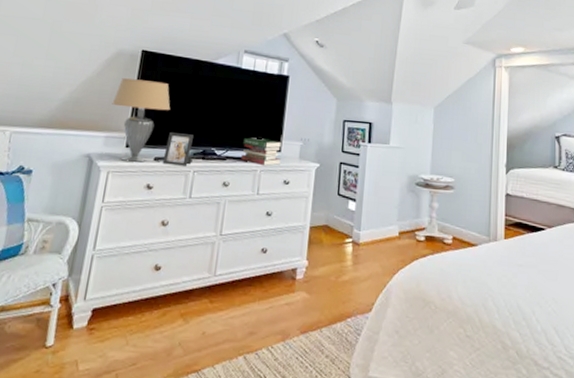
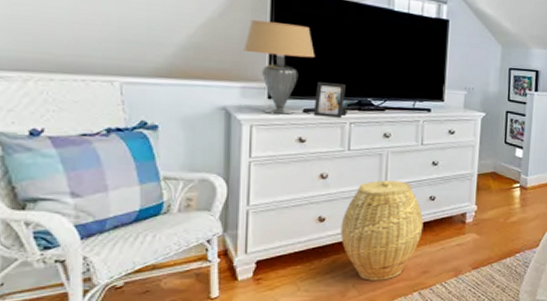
woven basket: none [173,229,254,340] -> present [341,180,424,281]
books: present [241,137,281,167] -> none [401,87,444,117]

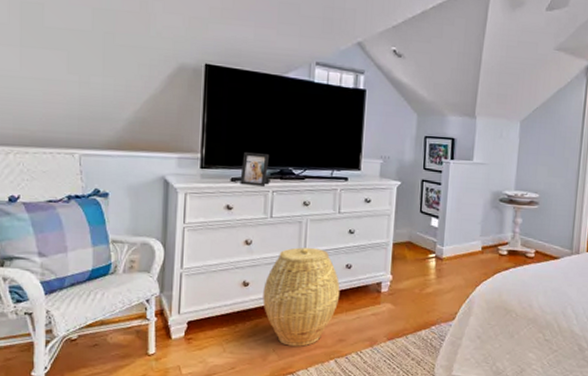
table lamp: present [243,20,315,115] -> none [180,95,242,183]

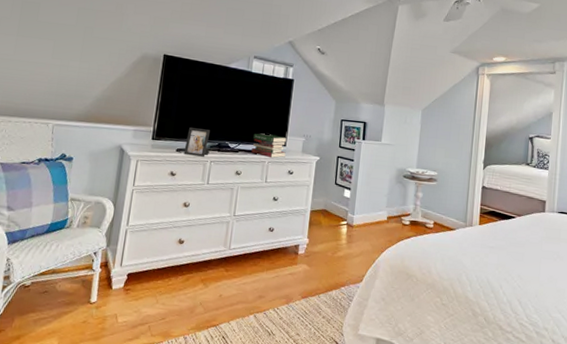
woven basket: present [263,247,340,347] -> none [194,211,263,301]
books: none [320,156,361,185] -> present [251,133,286,159]

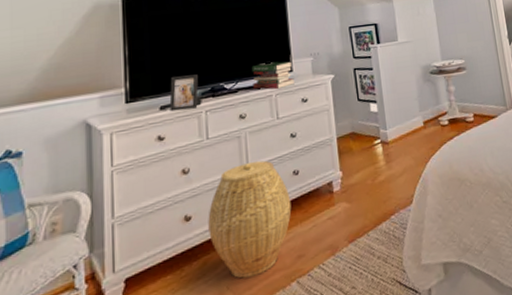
woven basket: none [194,211,263,301] -> present [208,160,292,279]

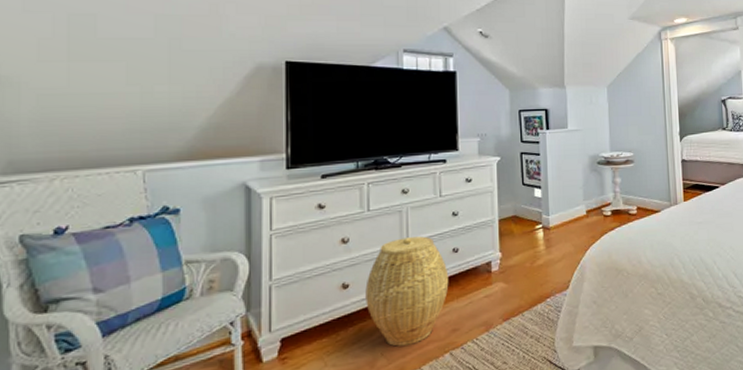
picture frame: present [169,74,202,112] -> none [331,145,365,181]
books: present [251,61,295,90] -> none [417,139,460,168]

